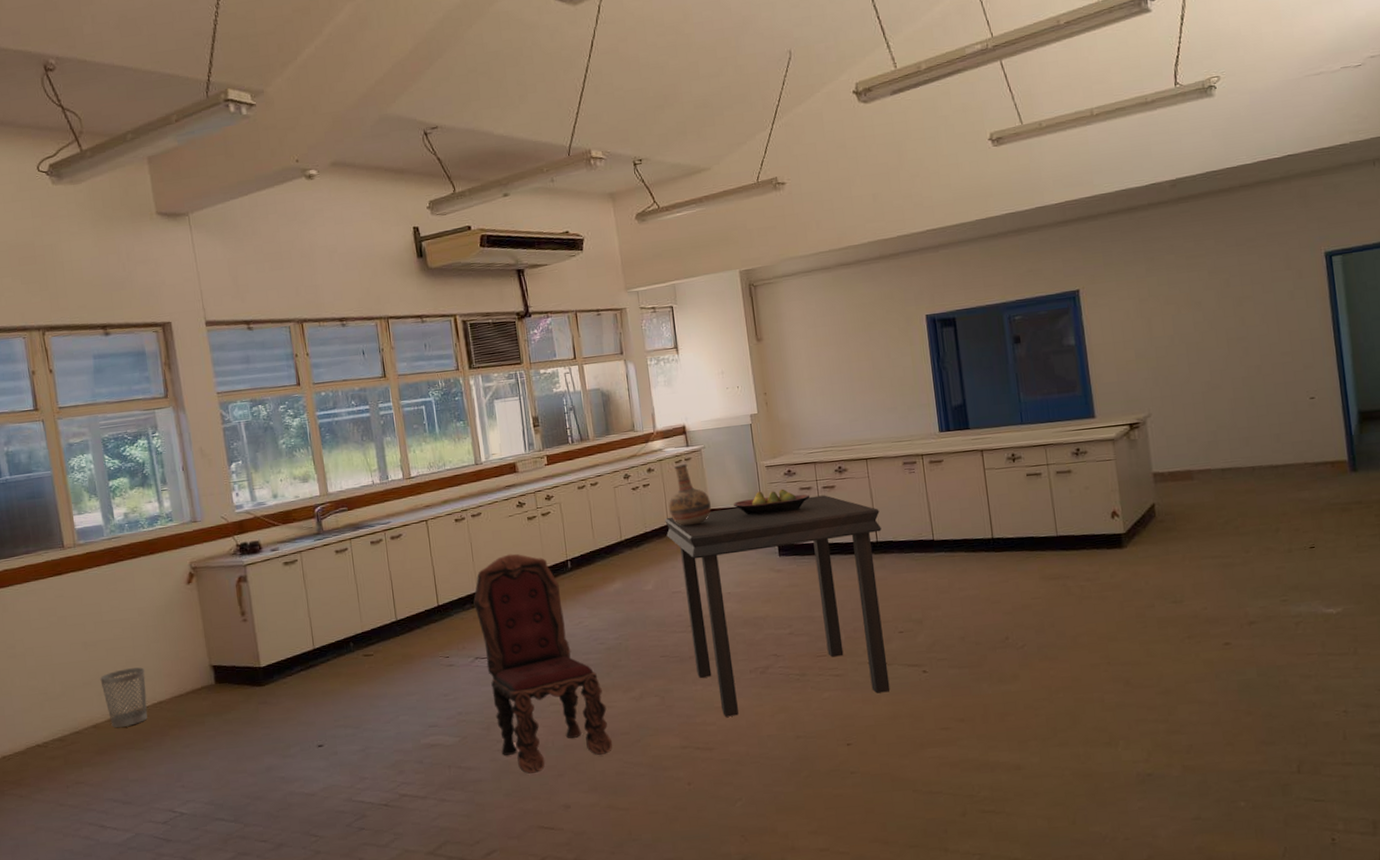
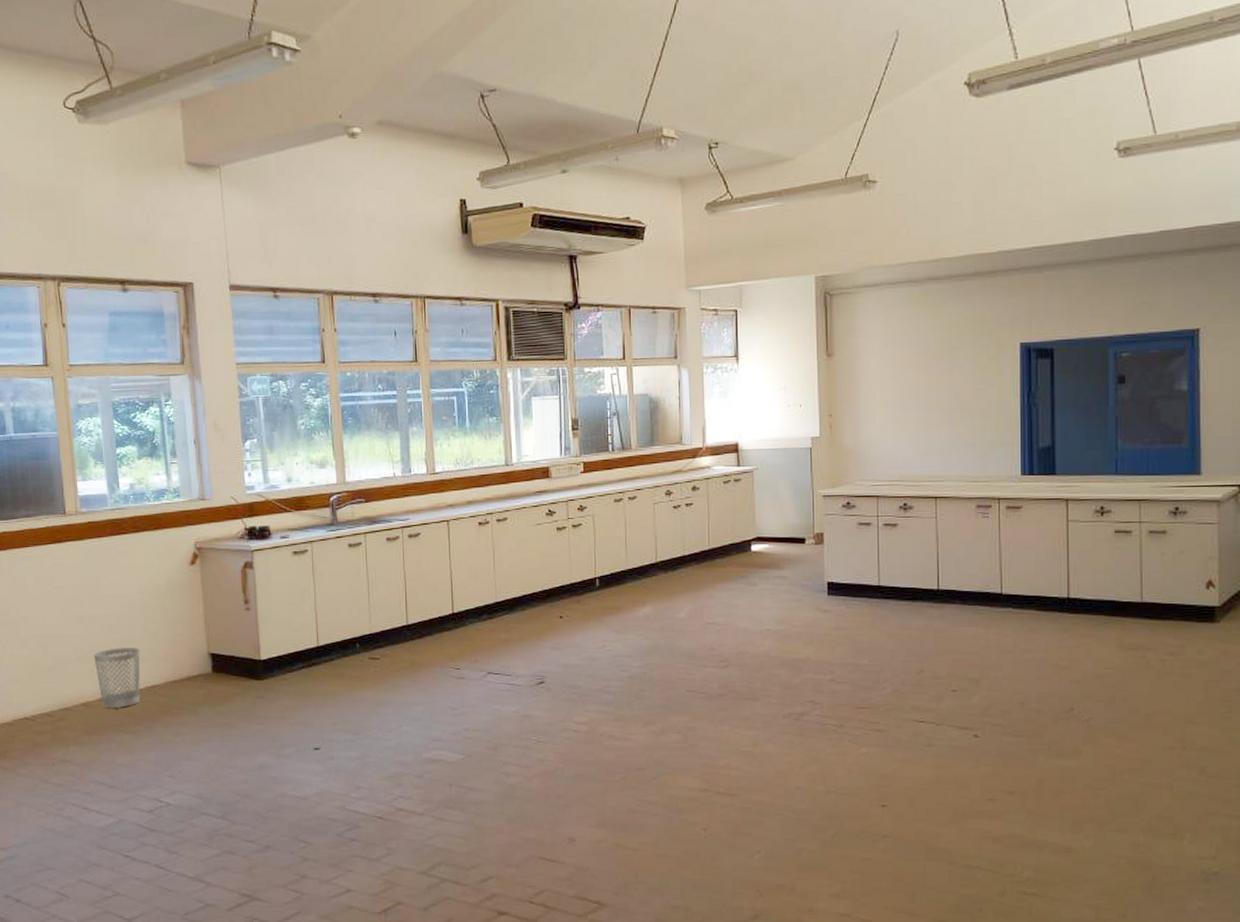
dining chair: present [473,553,613,775] -> none [491,565,627,802]
dining table: present [665,495,891,717] -> none [706,533,945,763]
vase: present [668,464,711,526] -> none [711,485,758,553]
fruit bowl: present [734,488,810,516] -> none [783,522,869,548]

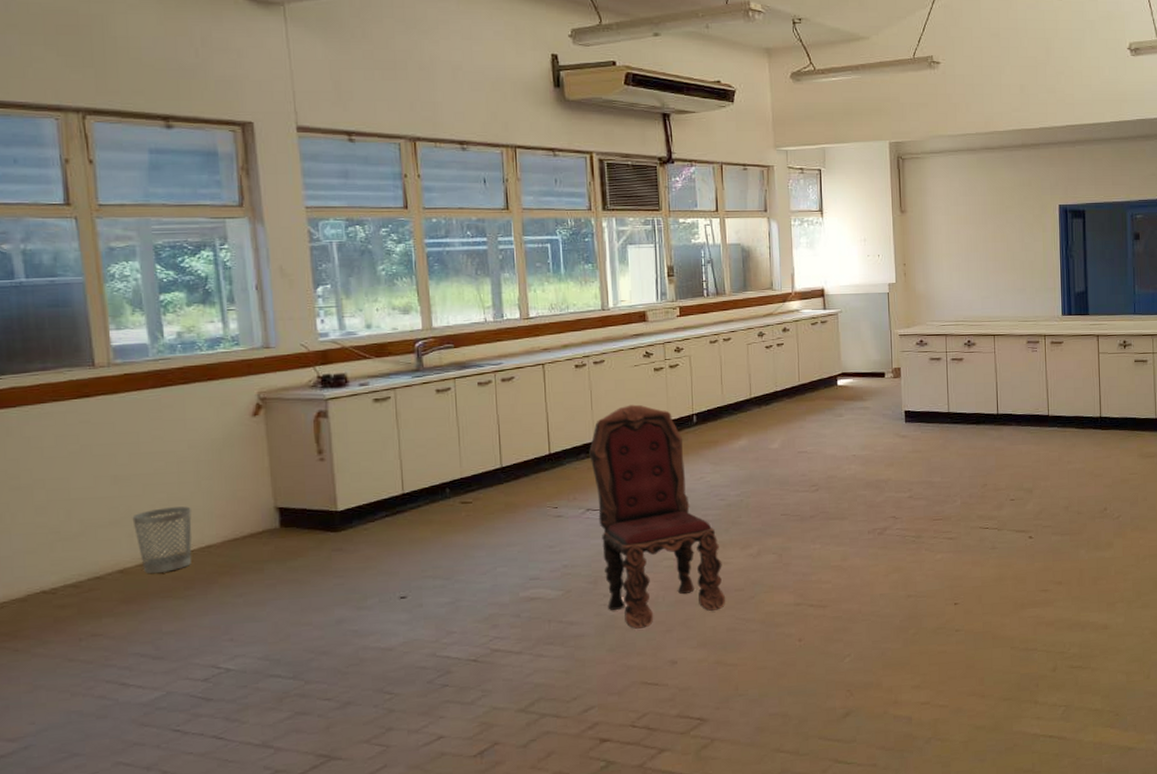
dining chair: none [491,565,627,802] -> present [589,404,726,630]

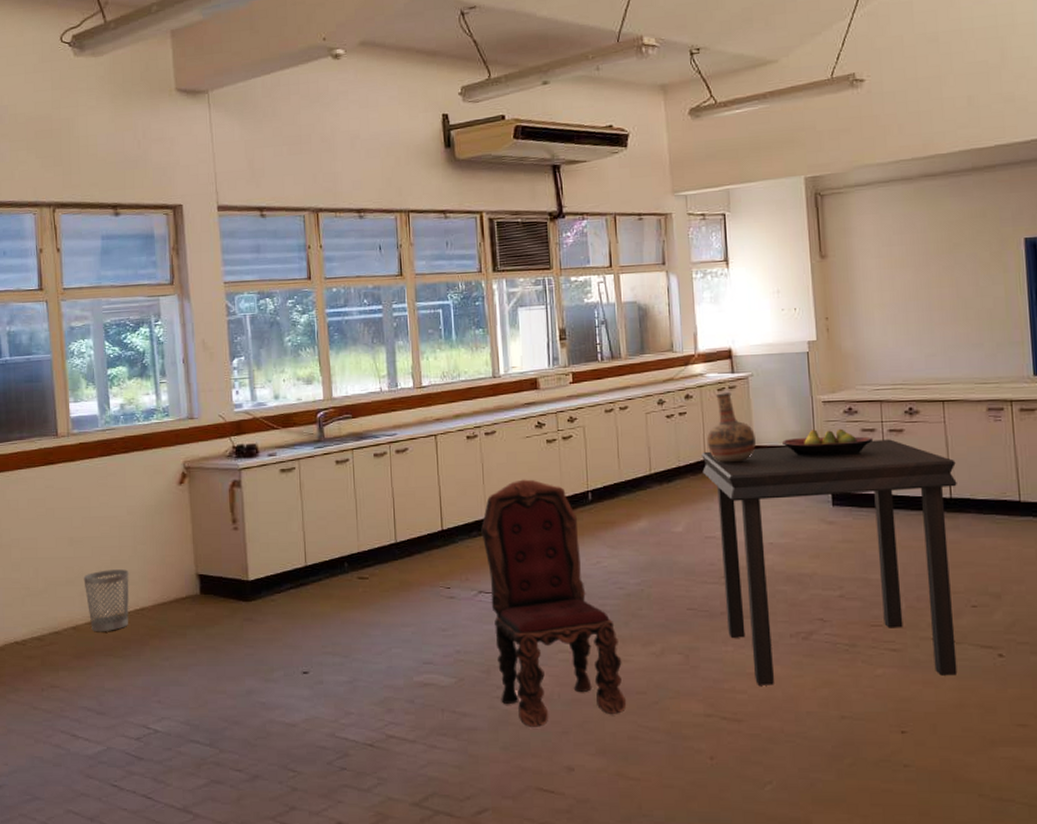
dining table: none [796,366,1003,576] -> present [701,439,958,685]
vase: none [801,327,843,388] -> present [706,393,756,463]
fruit bowl: none [865,357,939,381] -> present [782,428,874,456]

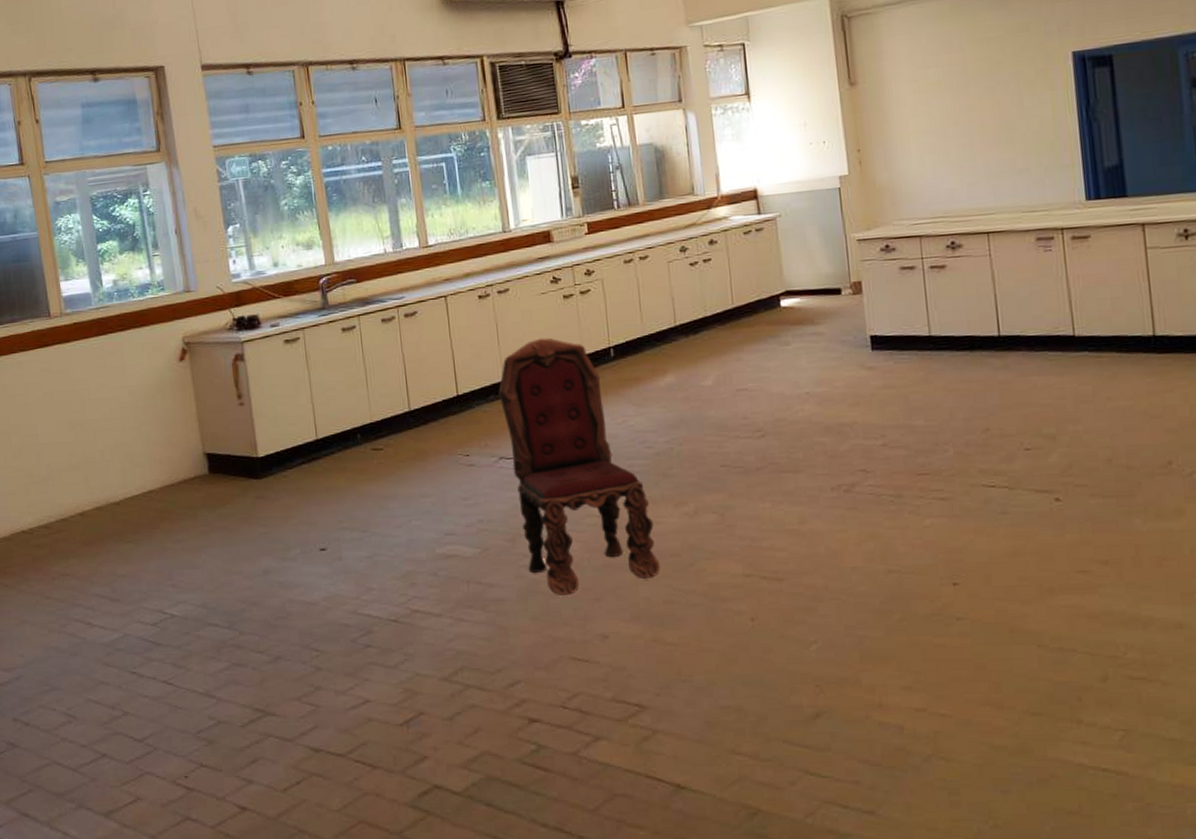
wastebasket: present [83,569,129,631] -> none [87,451,137,517]
dining table: present [701,439,958,685] -> none [729,276,1012,542]
vase: present [706,393,756,463] -> none [733,235,787,311]
fruit bowl: present [782,428,874,456] -> none [815,267,914,300]

